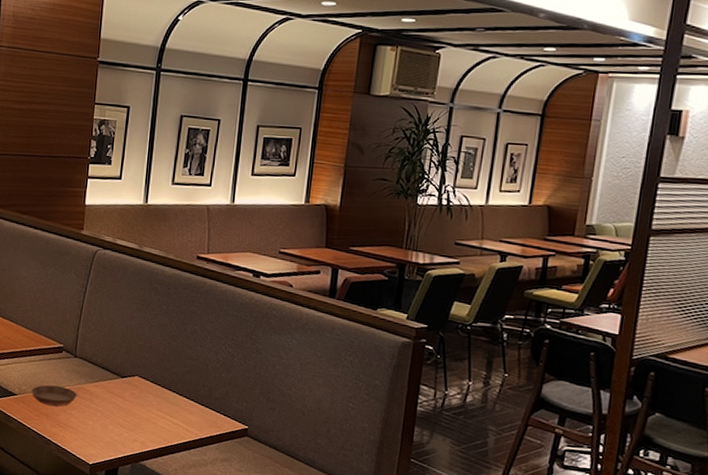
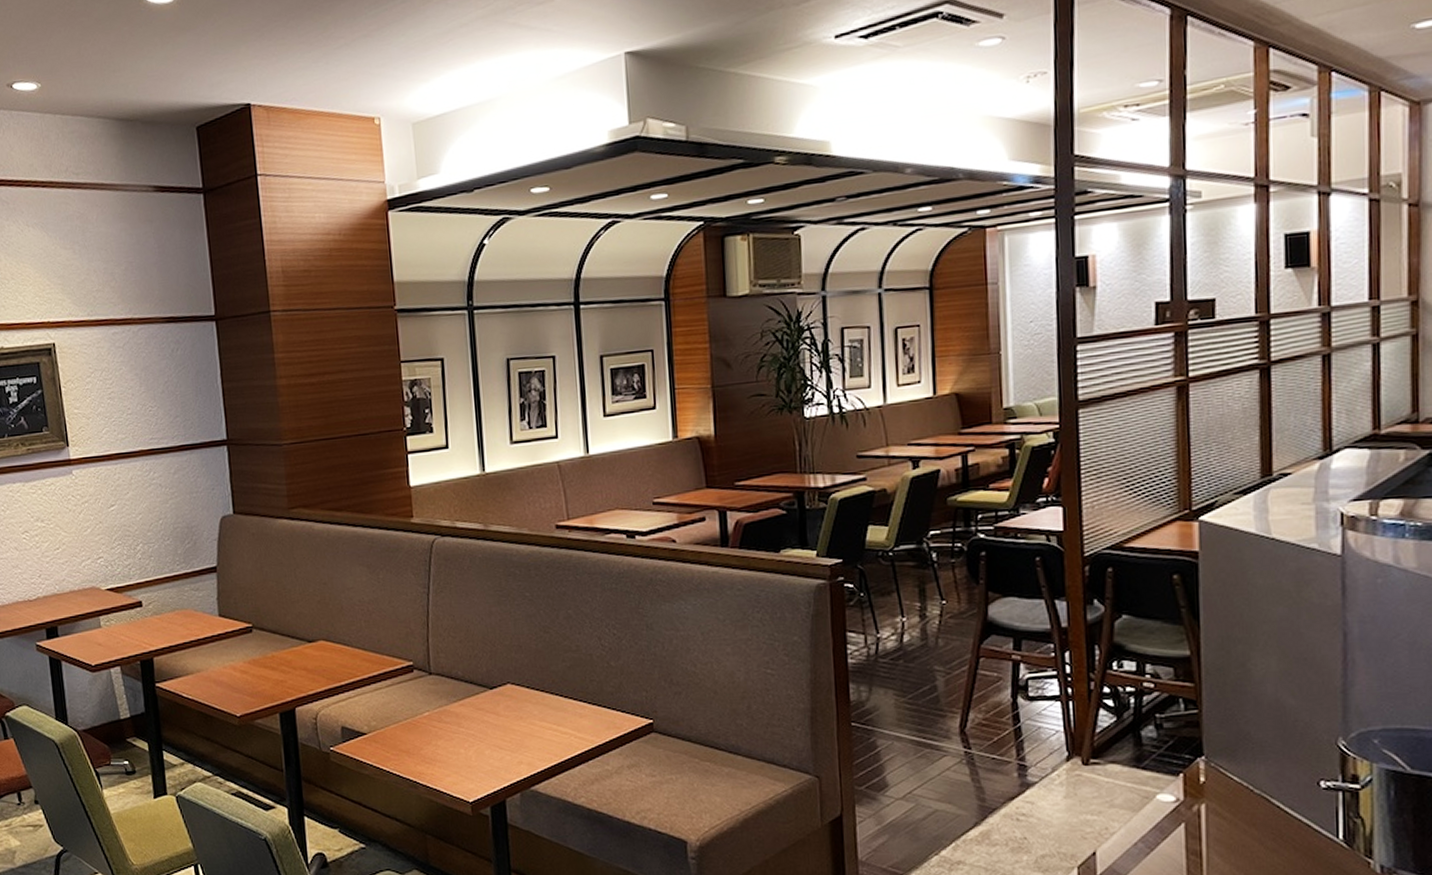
saucer: present [30,385,77,407] -> none [382,713,440,739]

